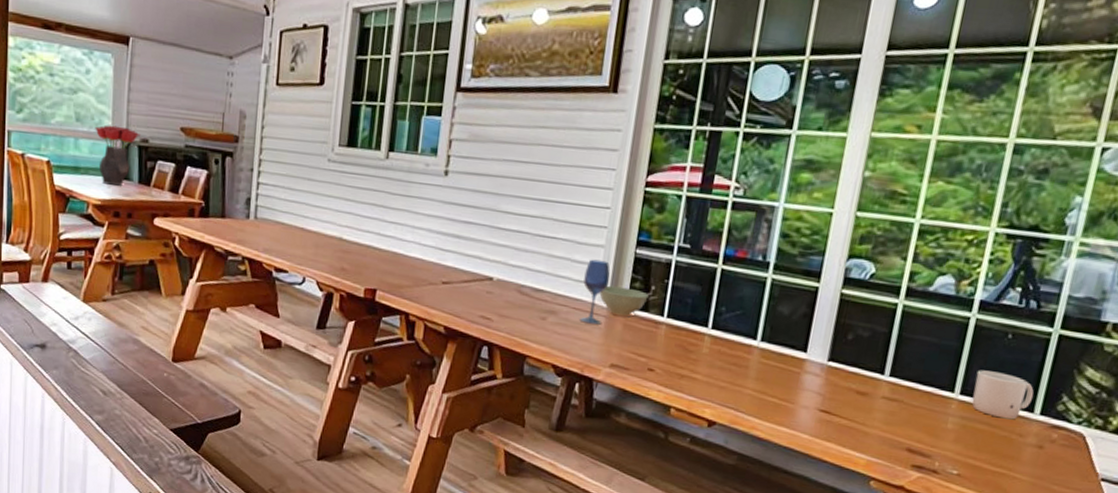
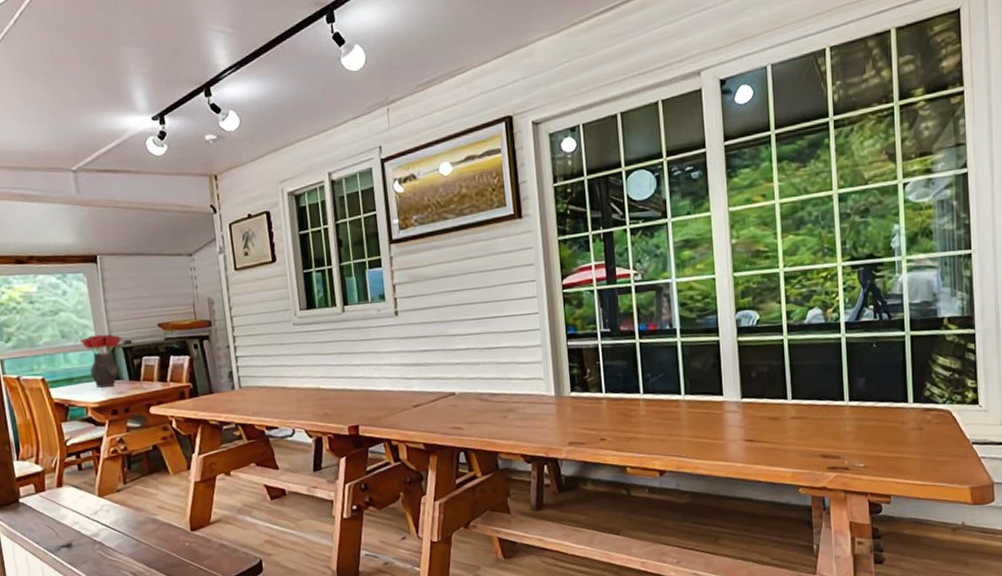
wineglass: present [579,259,611,325] -> none [530,357,553,413]
bowl: present [599,285,649,318] -> none [546,375,587,402]
mug: present [972,370,1034,420] -> none [857,376,905,413]

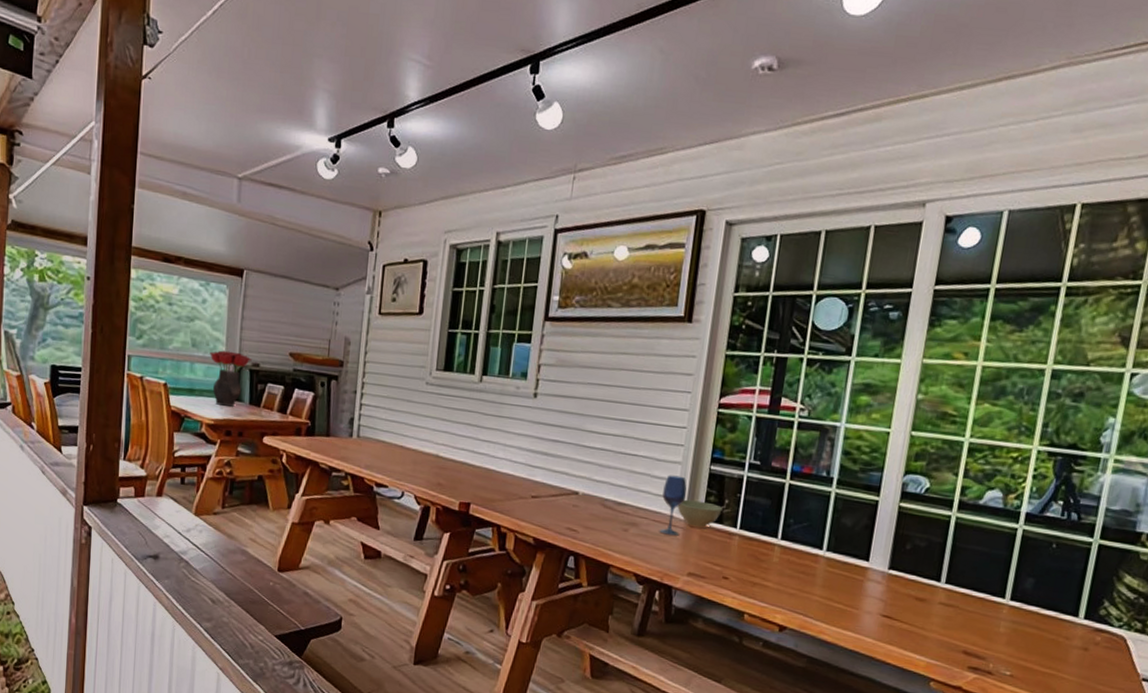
wineglass: none [530,357,553,413] -> present [659,475,687,536]
bowl: none [546,375,587,402] -> present [677,499,723,530]

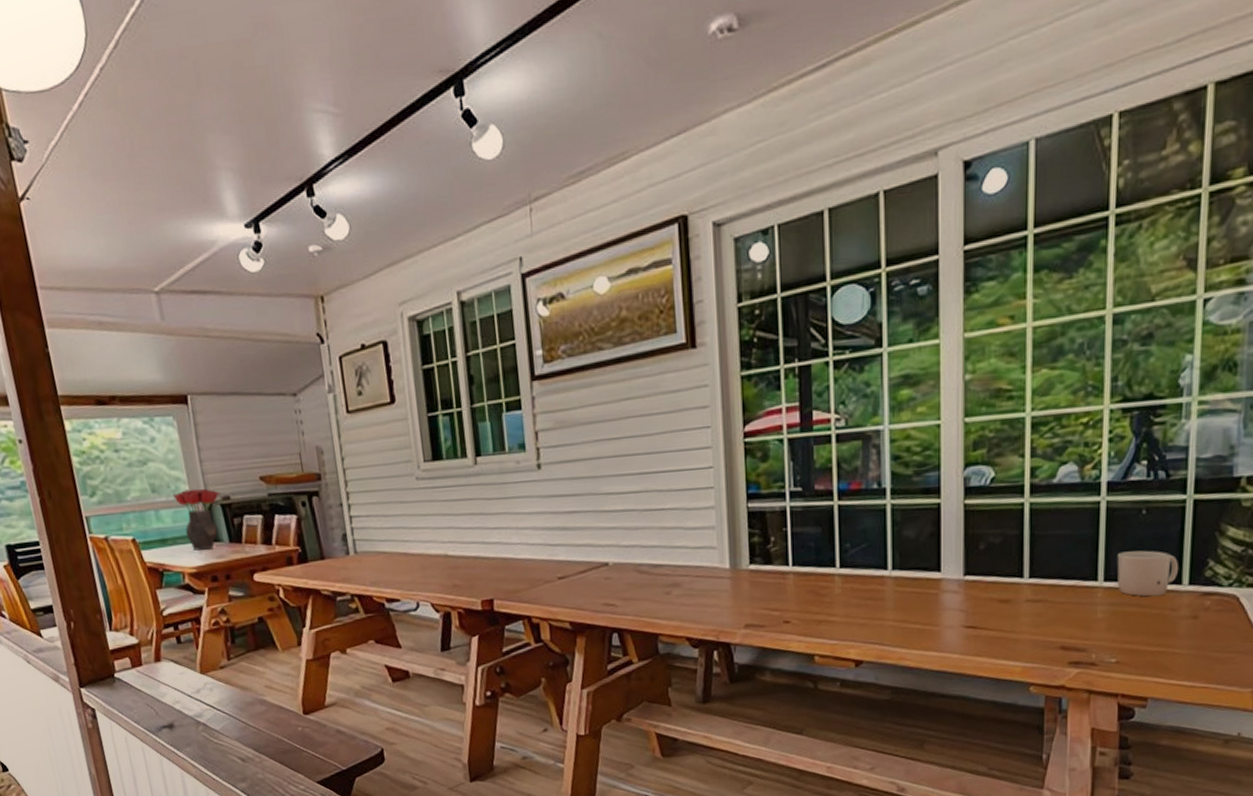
wineglass: present [659,475,687,536] -> none [700,521,728,589]
bowl: present [677,499,723,530] -> none [719,544,770,576]
mug: none [1021,577,1078,624] -> present [1116,550,1179,597]

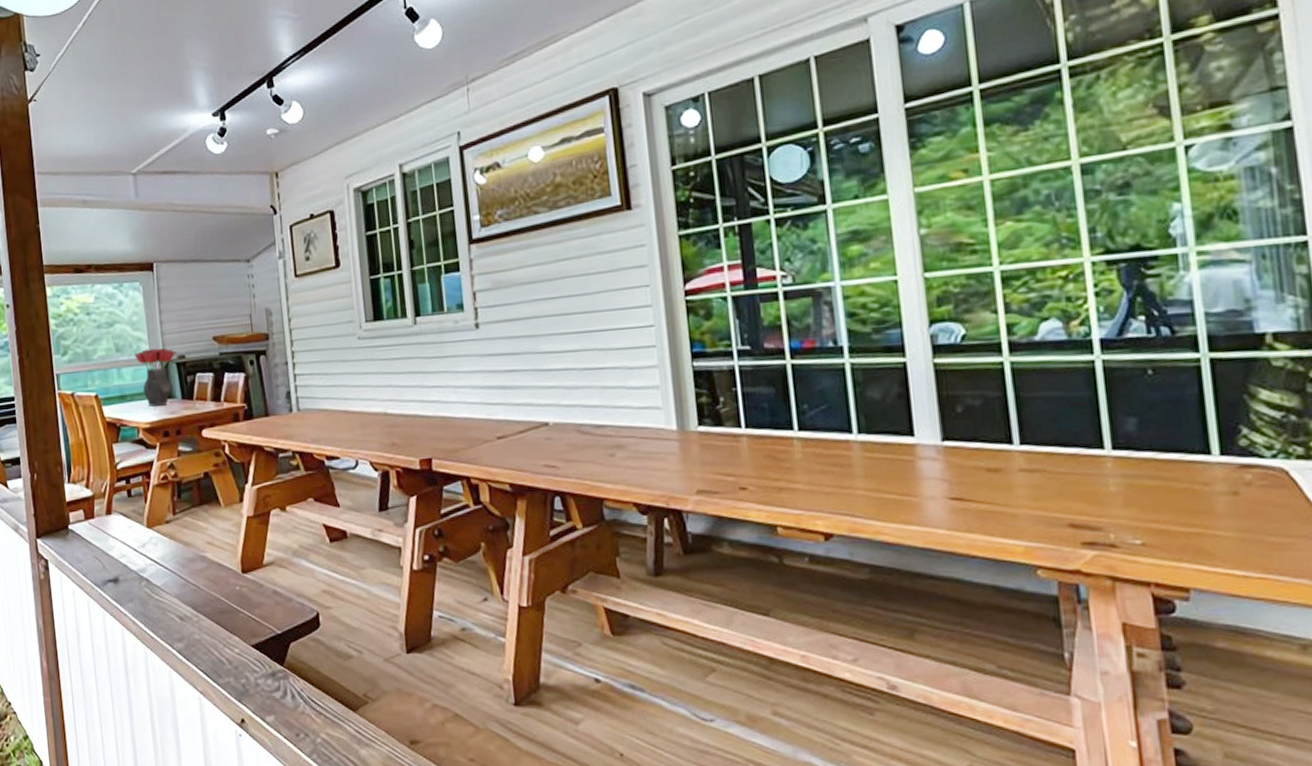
mug: present [1116,550,1179,597] -> none [1124,415,1205,469]

